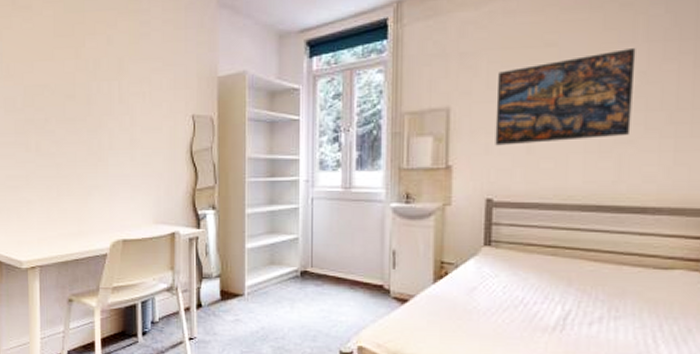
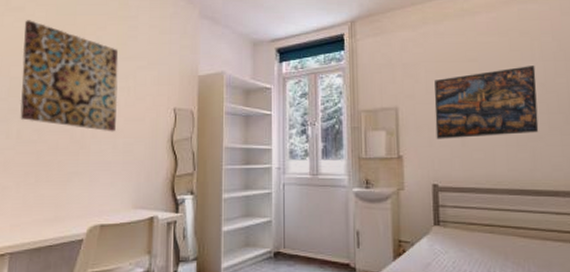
wall art: none [32,20,134,143] -> present [20,20,119,132]

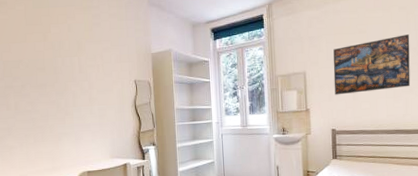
wall art: present [20,20,119,132] -> none [8,13,91,101]

